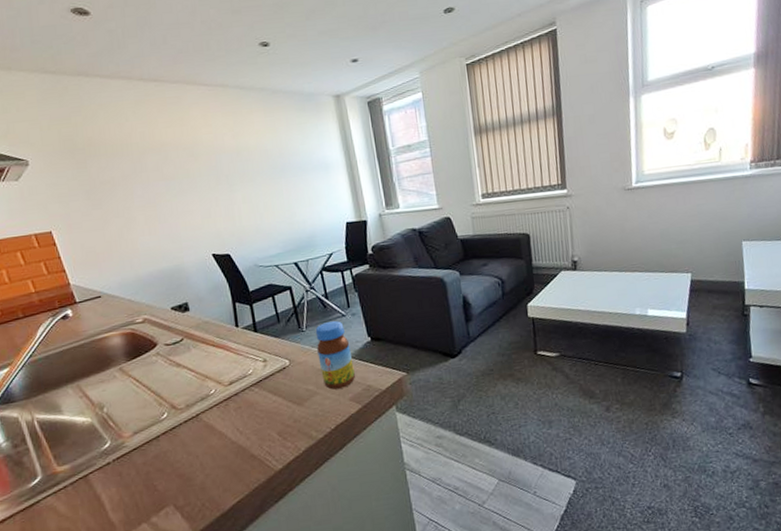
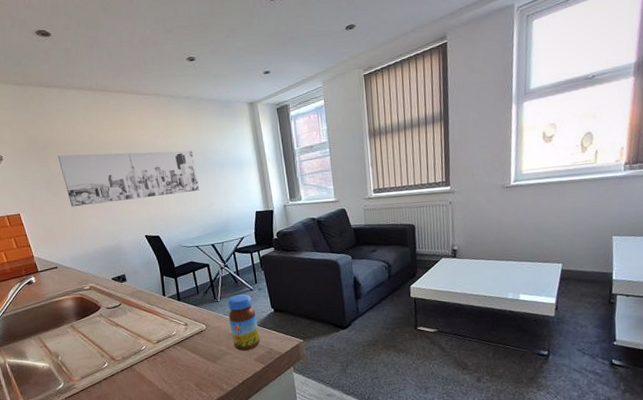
wall art: none [100,152,279,222] -> present [58,151,200,207]

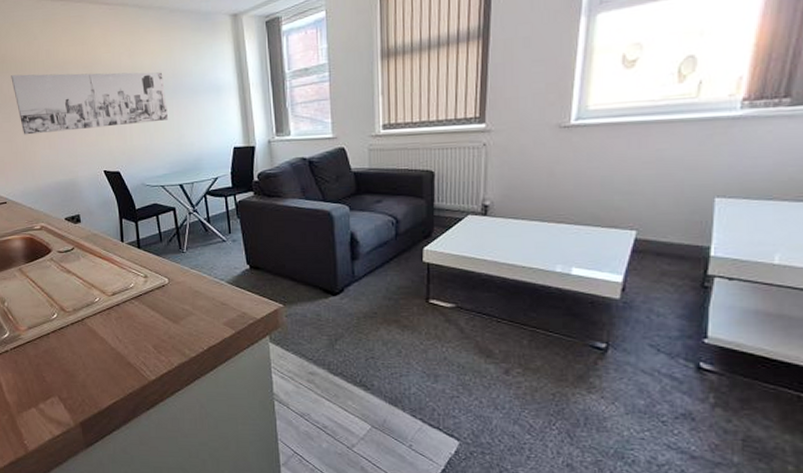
jar: present [228,294,260,351] -> none [195,246,231,312]

